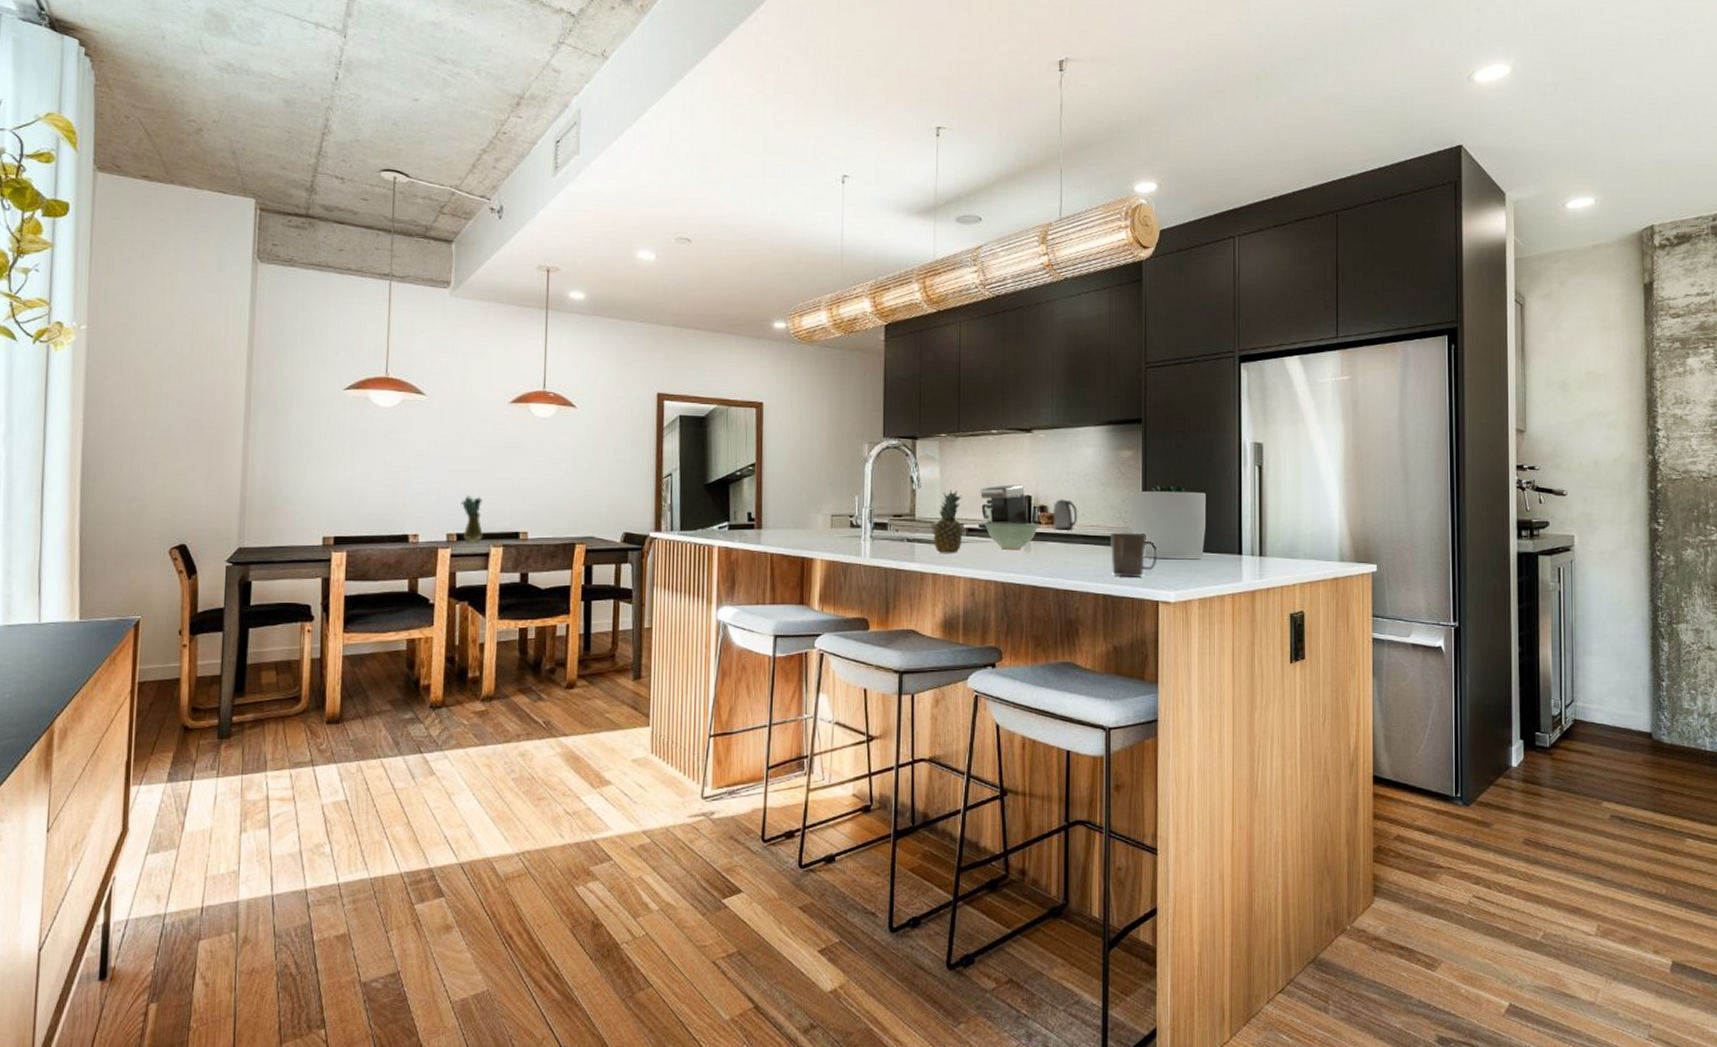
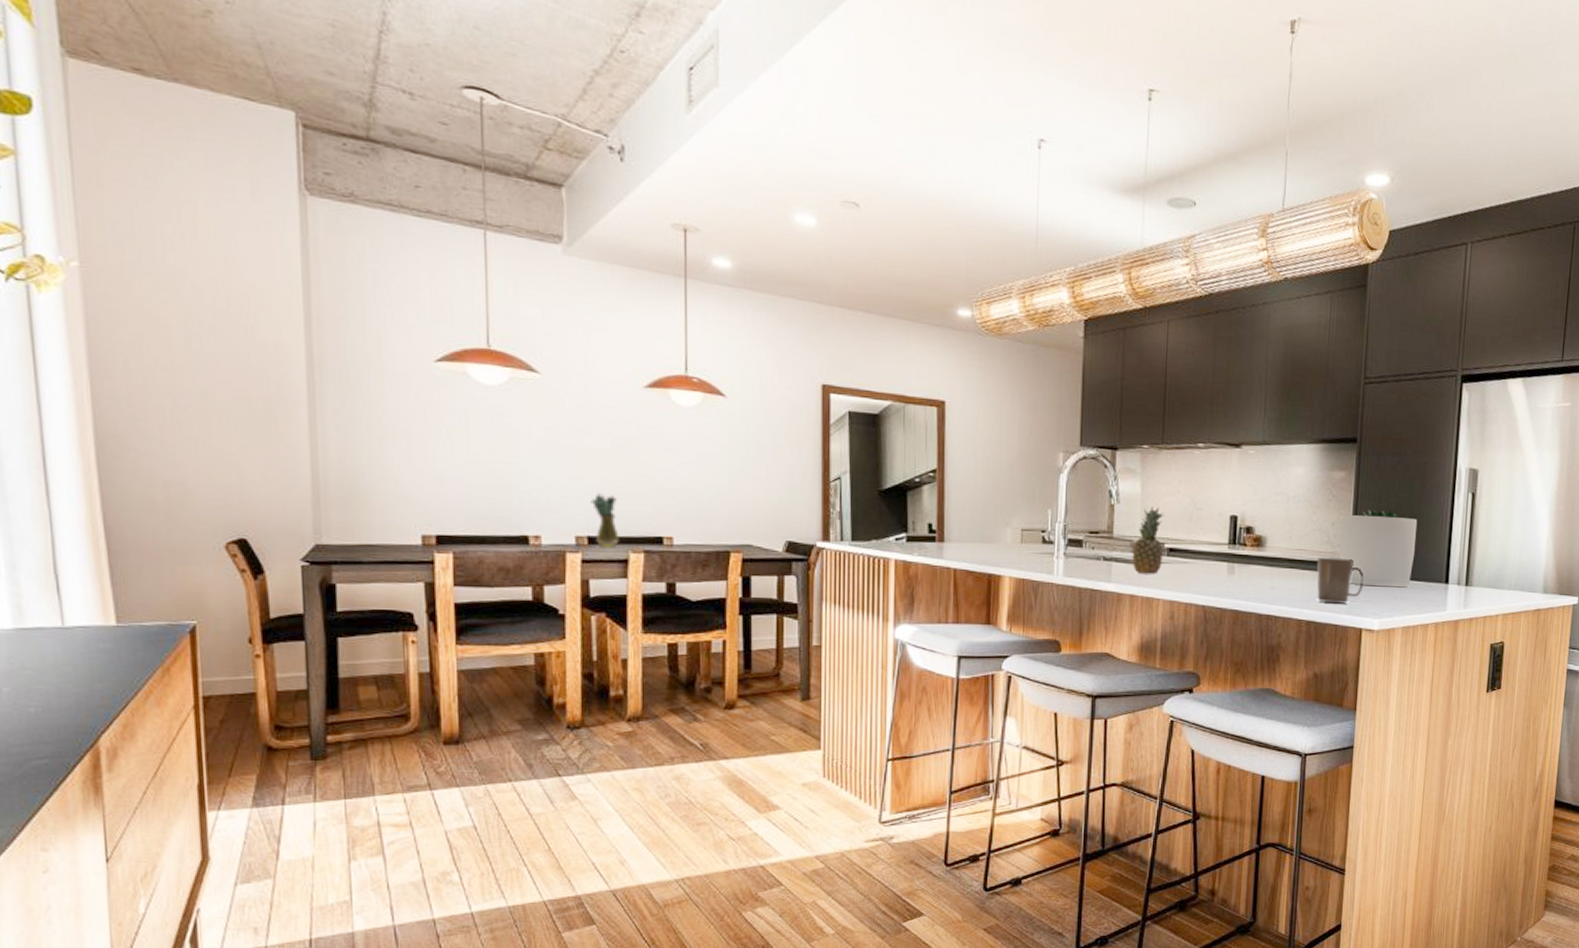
coffee maker: present [977,484,1027,529] -> none [1179,502,1232,550]
bowl: present [985,523,1039,551] -> none [1187,543,1244,574]
kettle: present [1053,499,1078,530] -> none [1258,520,1285,553]

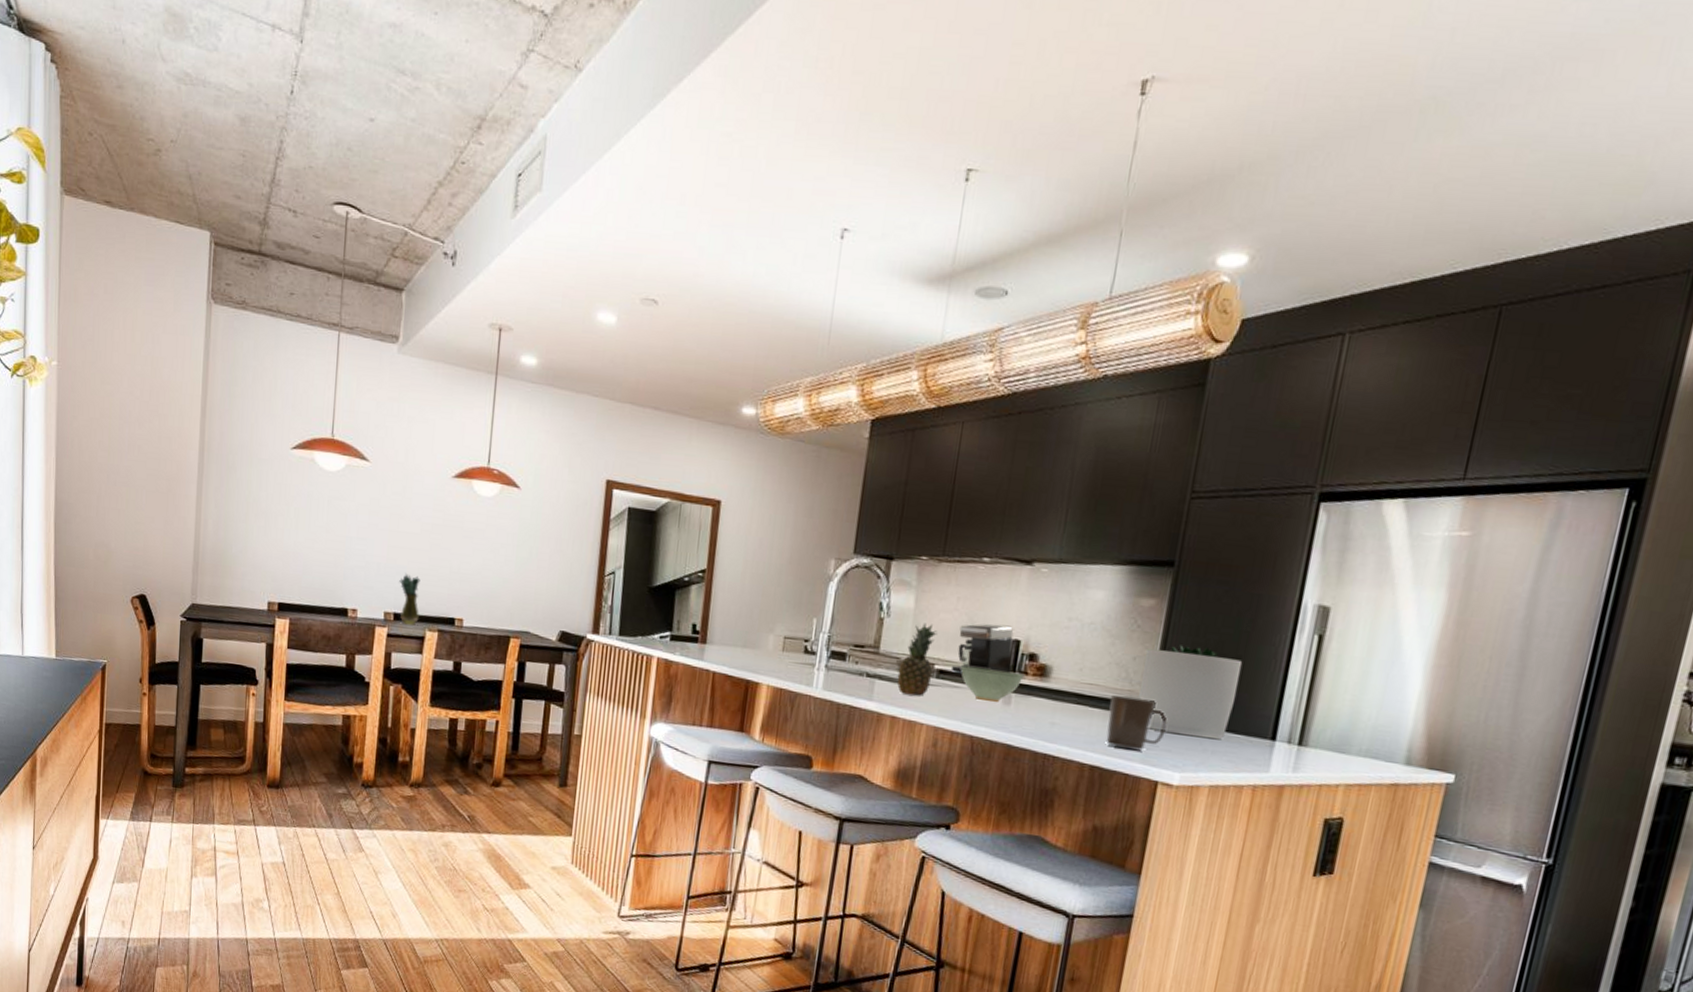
coffee maker: none [1179,502,1232,550] -> present [950,623,1014,673]
bowl: none [1187,543,1244,574] -> present [960,666,1024,703]

